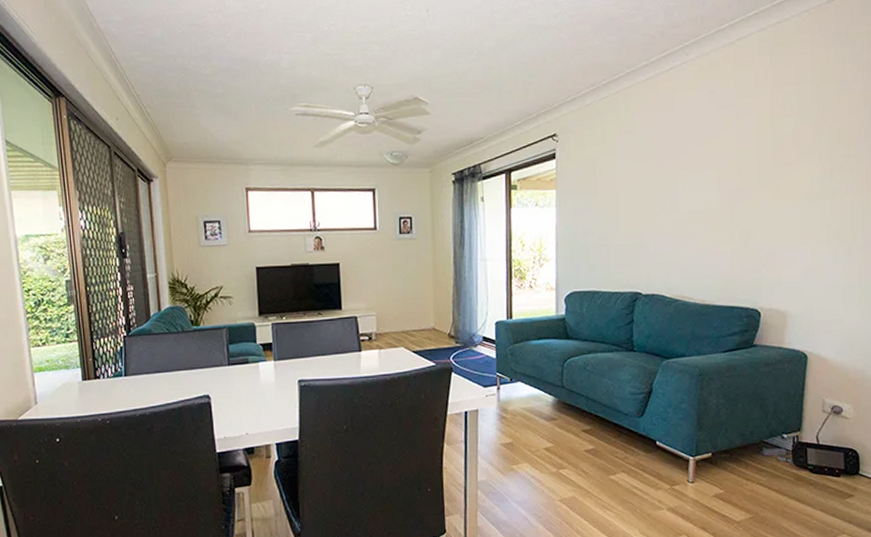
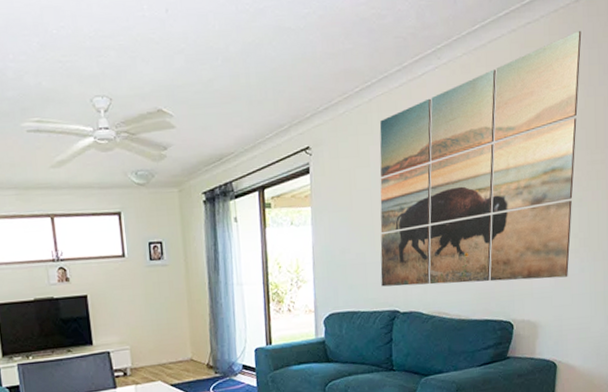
wall art: none [623,29,834,269] -> present [379,30,582,287]

